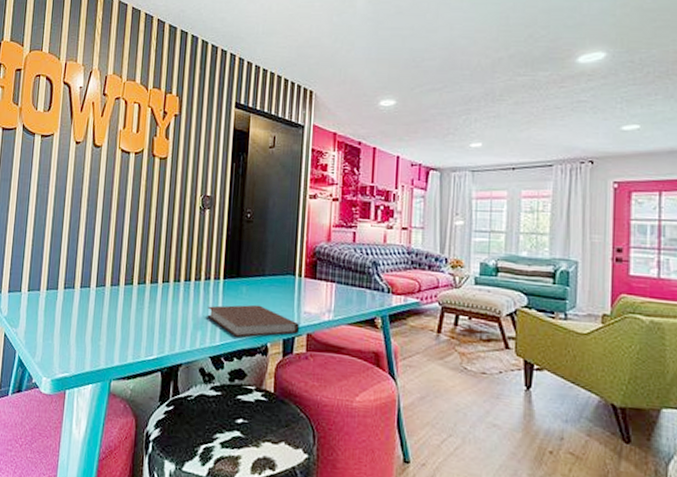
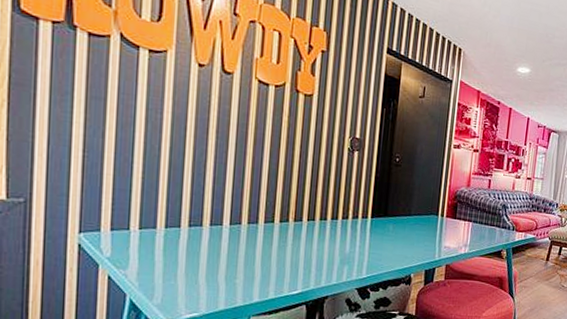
notebook: present [207,304,300,338] -> none [354,241,441,271]

